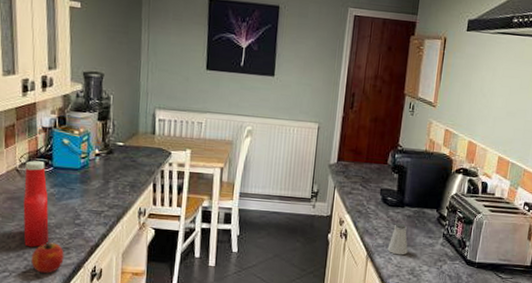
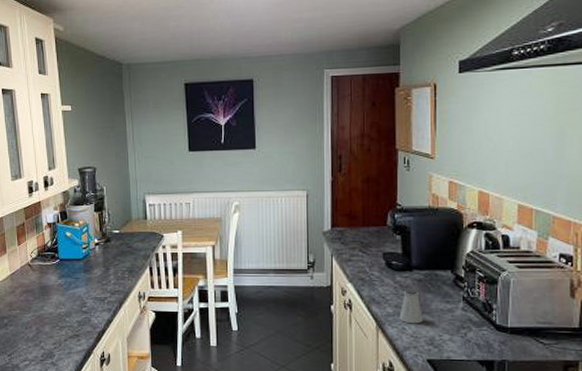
ketchup bottle: present [23,160,49,248] -> none [35,255,61,336]
fruit: present [31,241,64,273] -> none [47,330,75,360]

